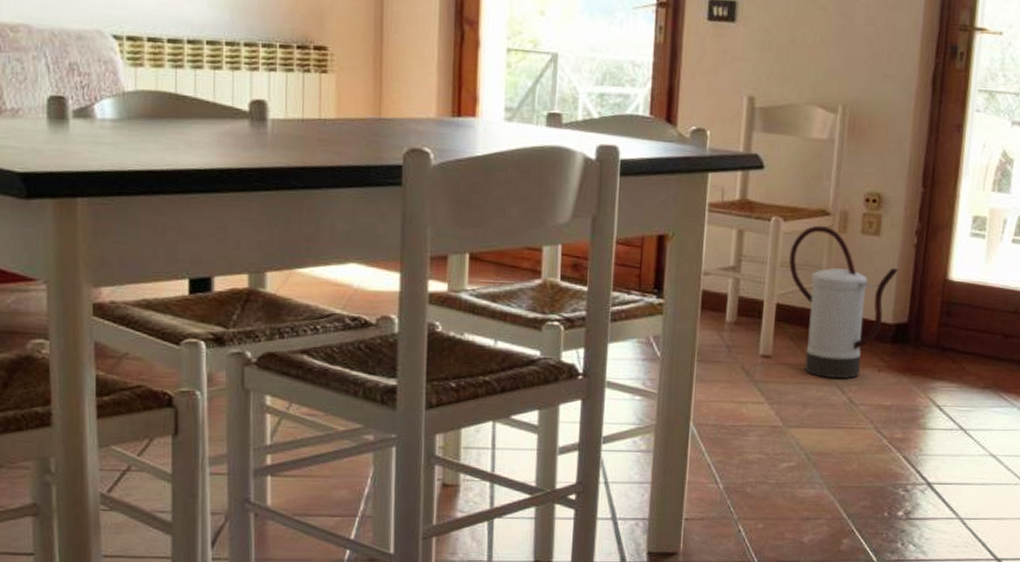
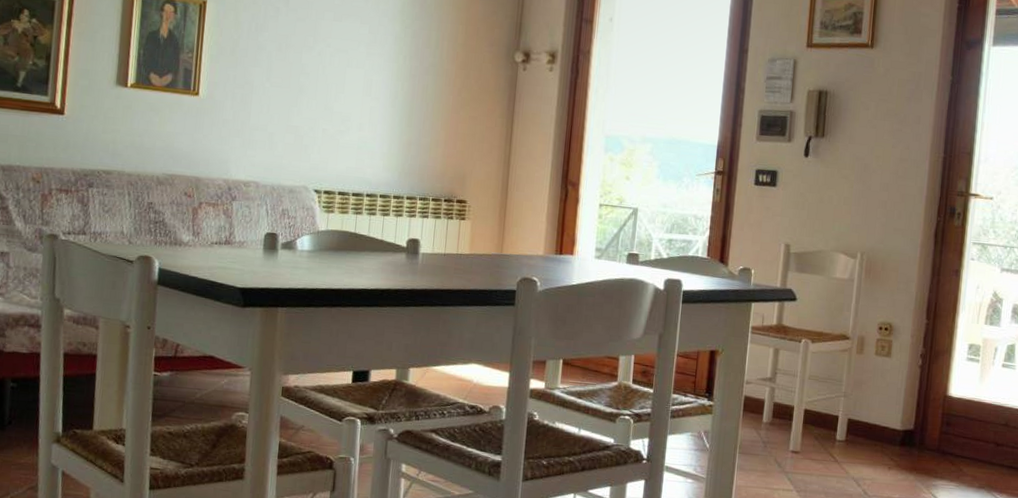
watering can: present [789,225,899,378] -> none [815,347,906,474]

